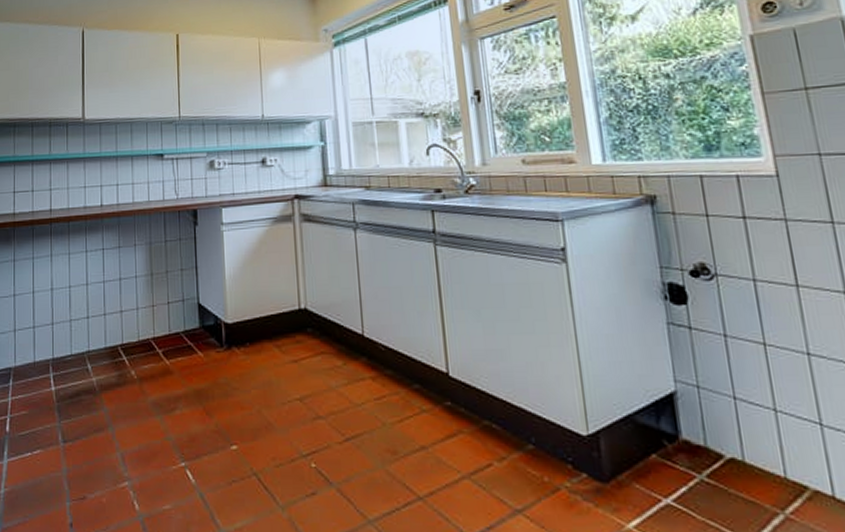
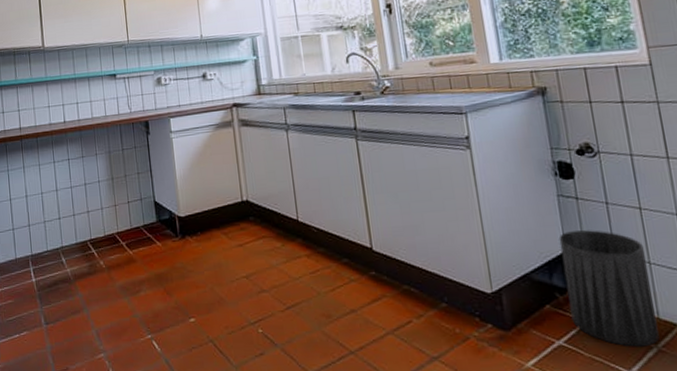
trash can: none [668,367,787,512] -> present [559,230,660,347]

